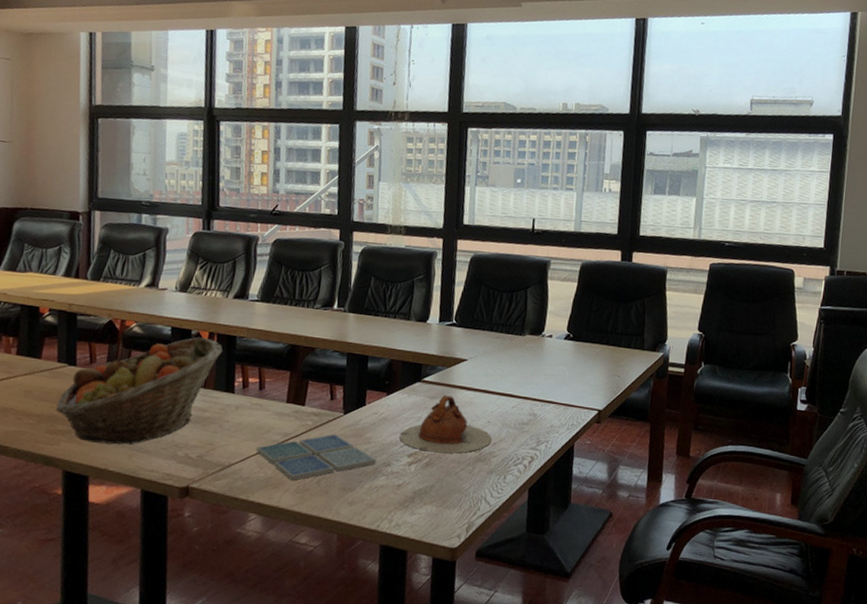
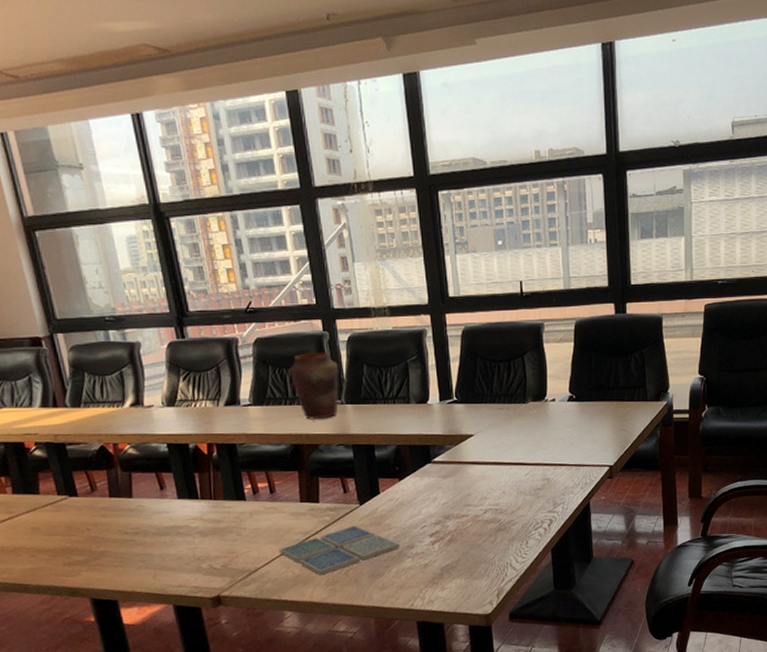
fruit basket: present [56,337,223,445] -> none [68,449,226,568]
vase: none [300,259,348,324] -> present [289,353,340,420]
teapot: present [399,395,492,454] -> none [419,472,509,529]

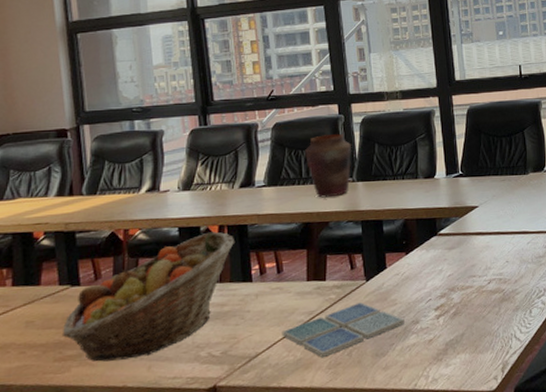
fruit basket: none [68,449,226,568] -> present [63,231,235,362]

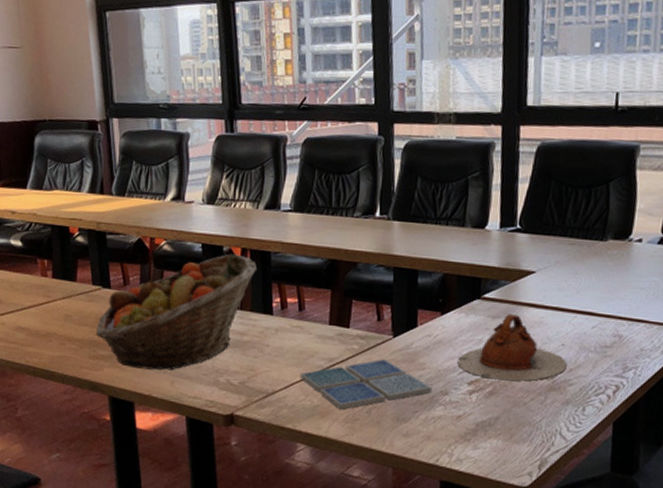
vase: present [304,134,352,198] -> none [335,159,391,235]
teapot: none [424,243,512,302] -> present [457,314,567,381]

